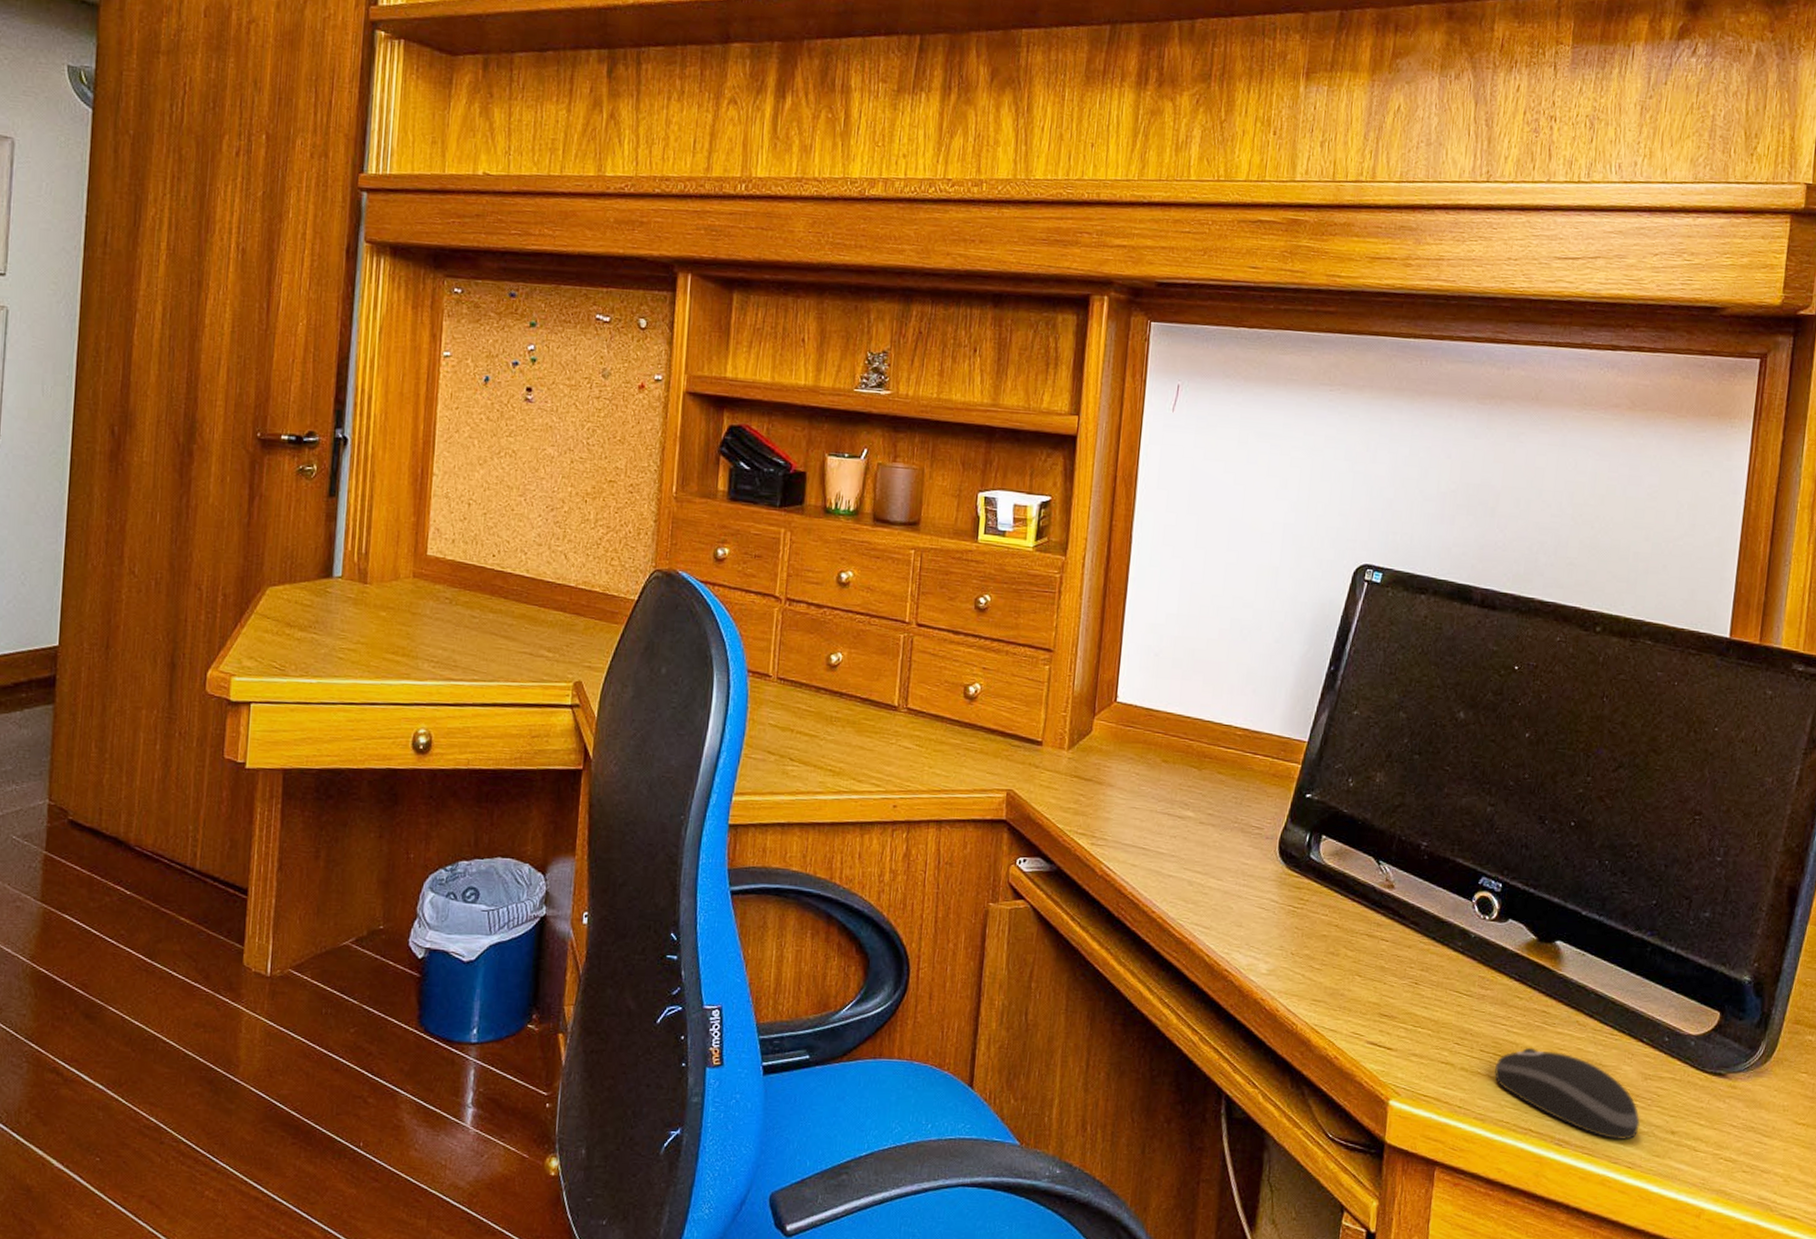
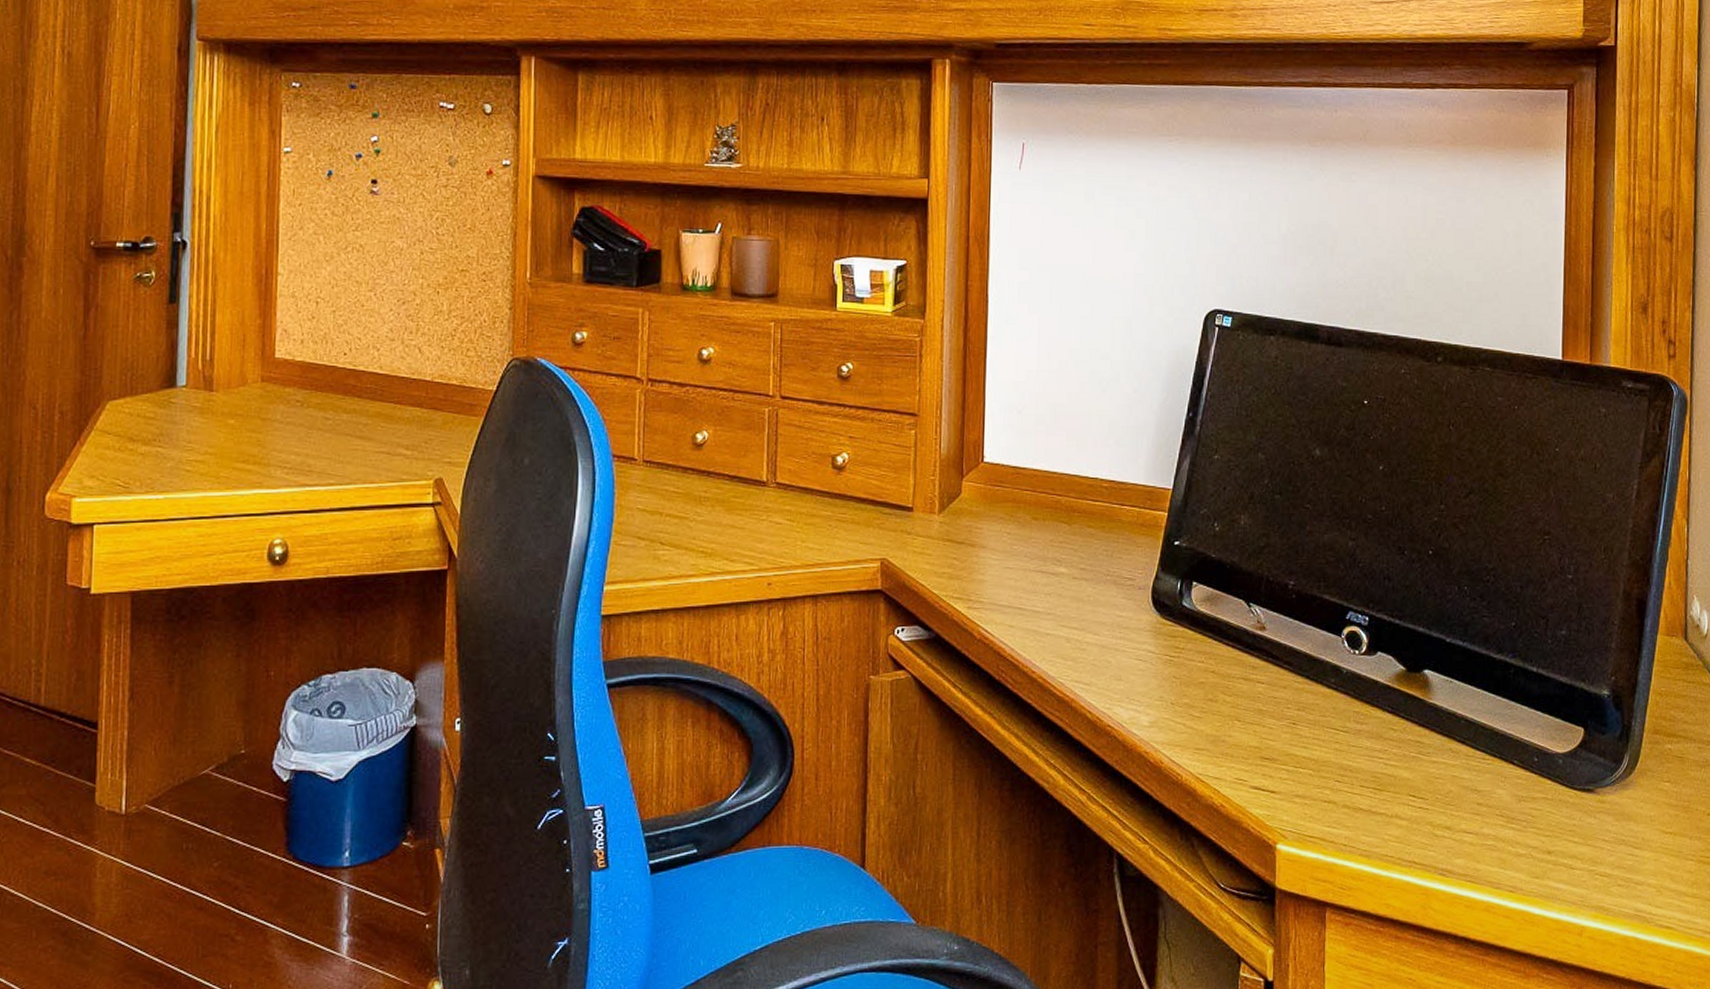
computer mouse: present [1494,1047,1640,1141] -> none [1376,778,1518,865]

